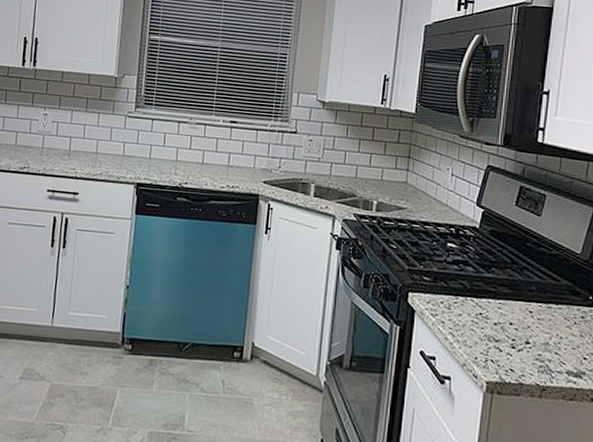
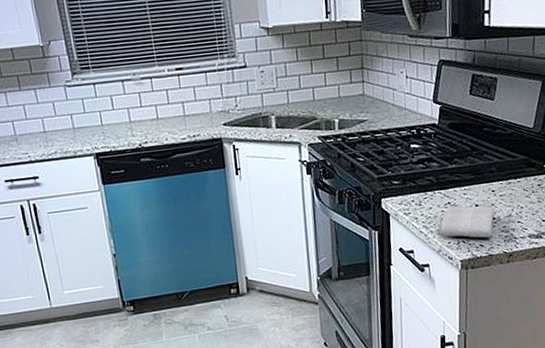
washcloth: none [467,317,530,363] -> present [440,205,495,238]

